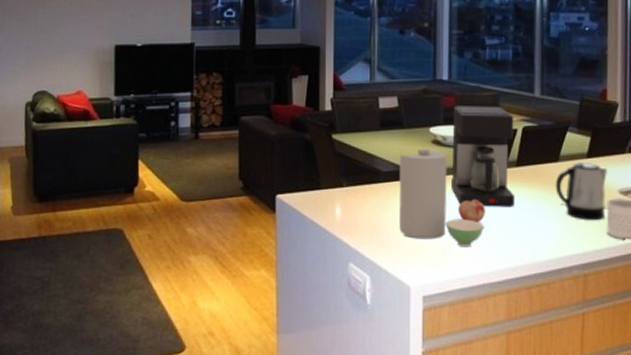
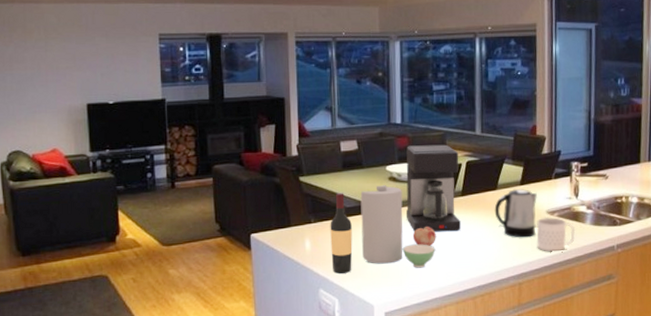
wine bottle: none [364,155,388,247] -> present [330,193,353,274]

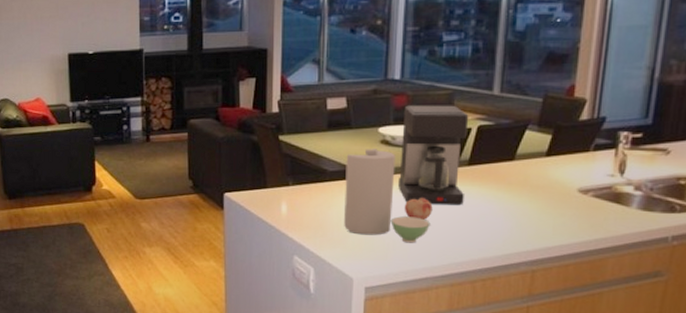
wine bottle: present [330,193,353,274] -> none [309,155,334,242]
kettle: present [494,189,537,237] -> none [508,161,567,218]
mug: present [536,216,576,252] -> none [560,196,616,238]

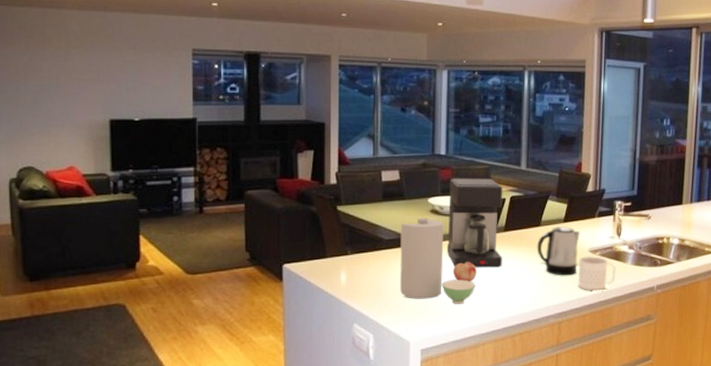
kettle: none [508,161,567,218] -> present [537,226,580,275]
mug: none [560,196,616,238] -> present [578,255,617,291]

